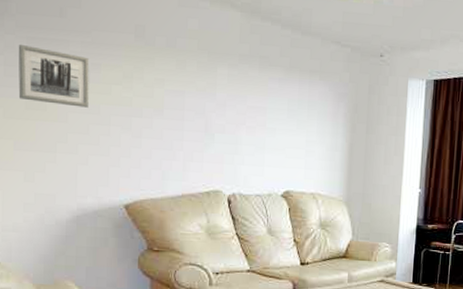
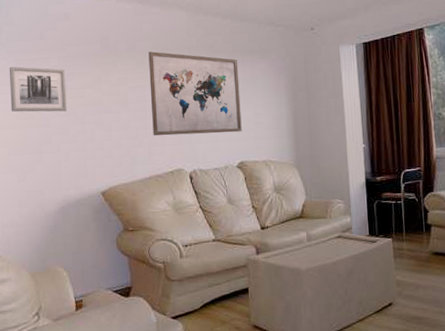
wall art: none [190,52,295,159] -> present [148,51,242,136]

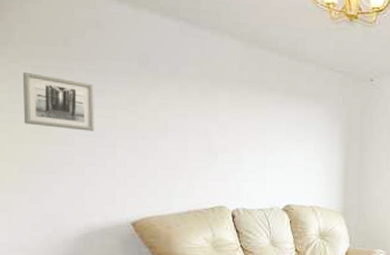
wall art: present [148,51,242,136] -> none [193,78,293,175]

